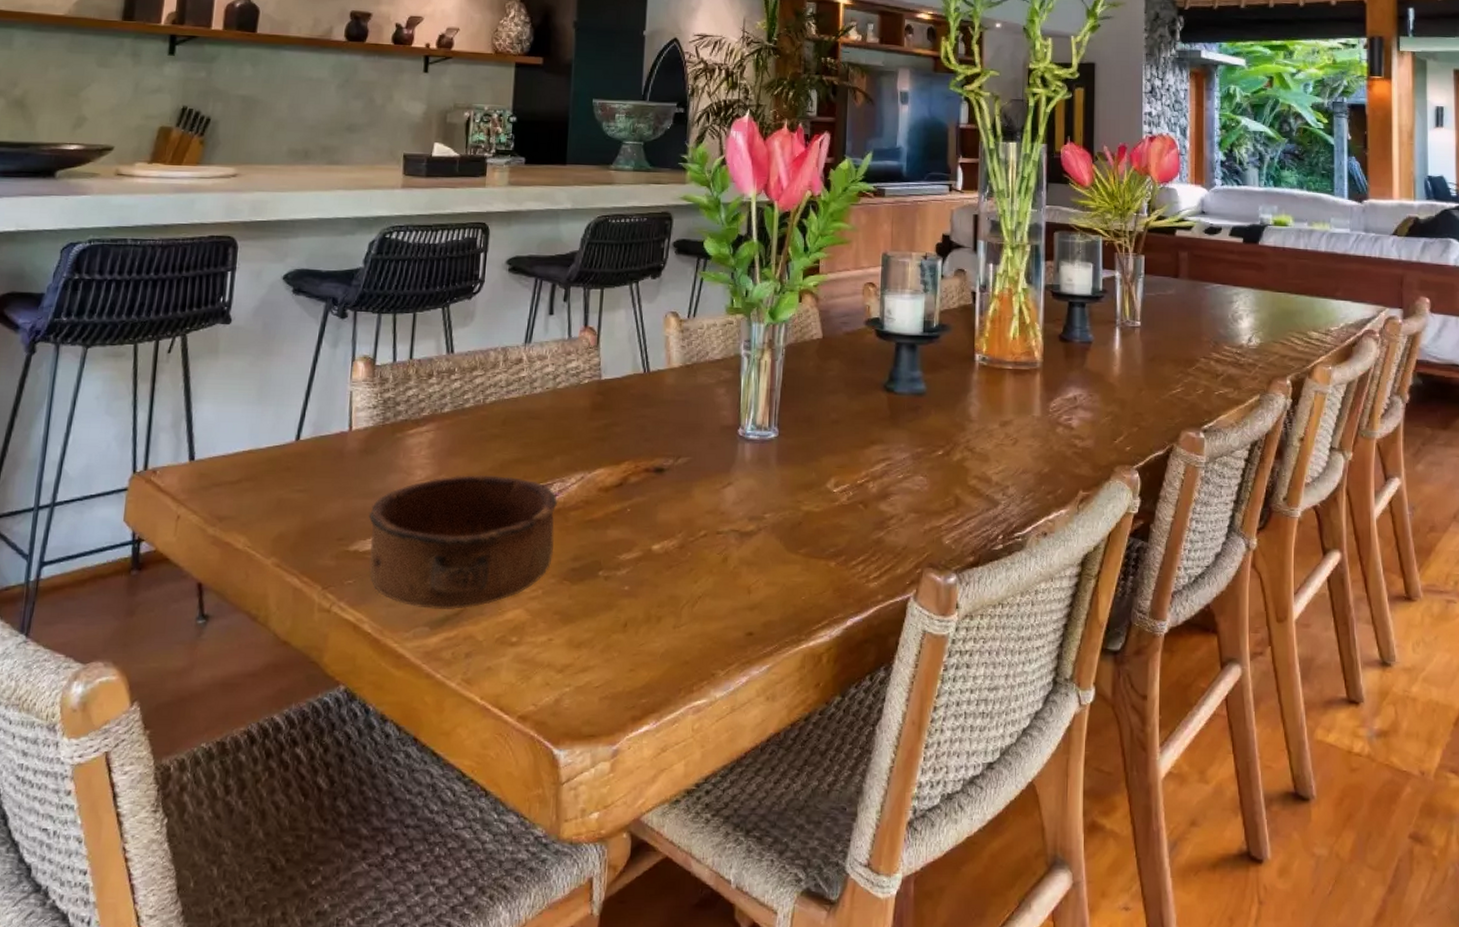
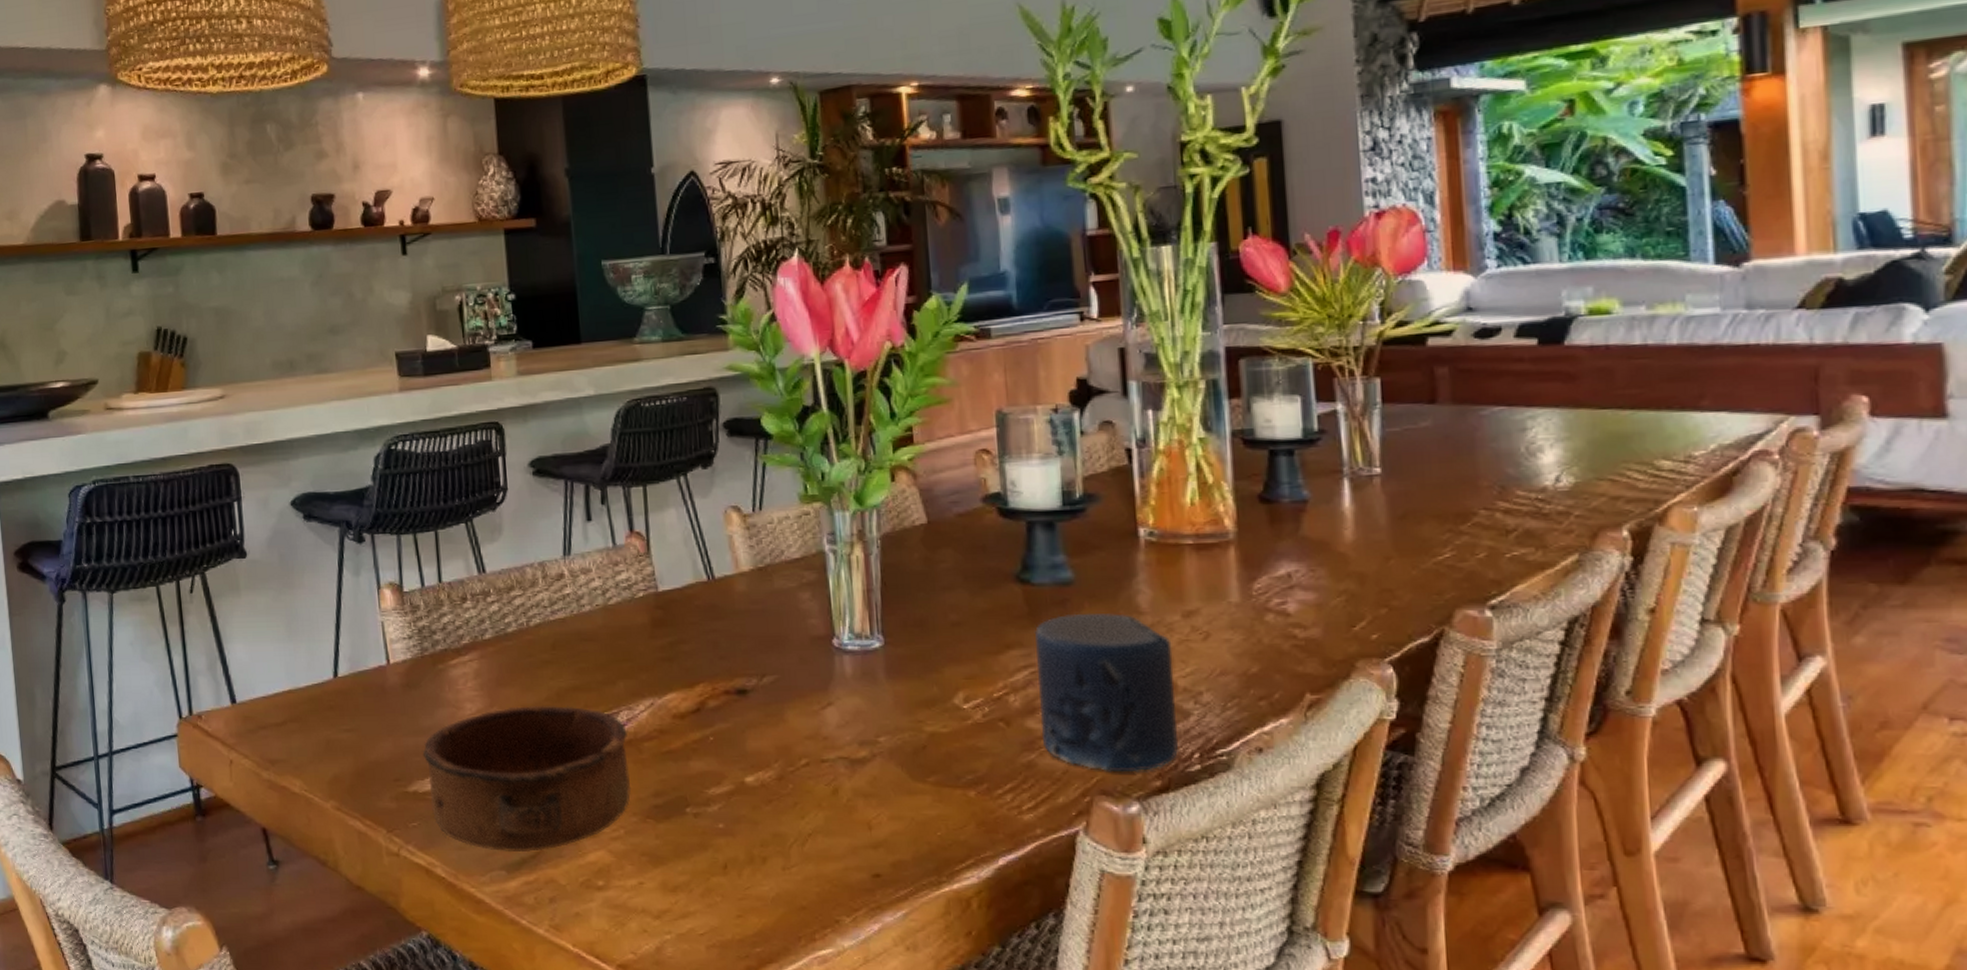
candle: none [891,418,991,550] -> present [1035,613,1178,773]

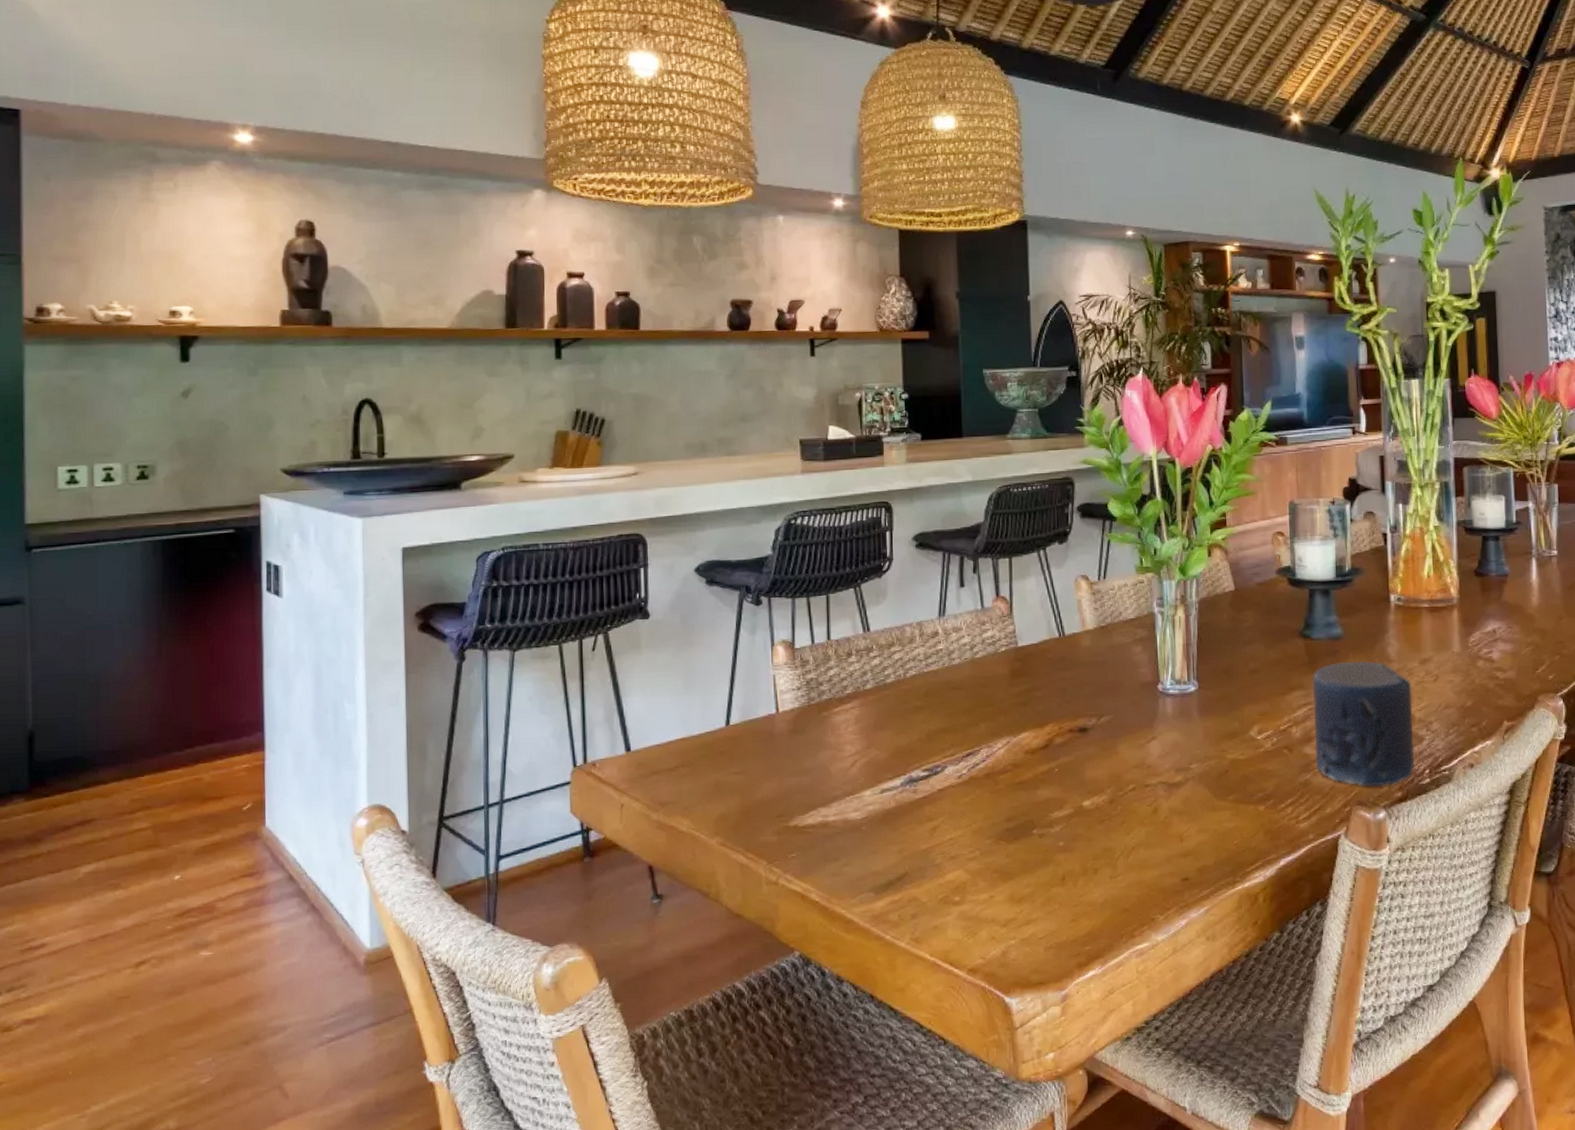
bowl: present [422,705,632,853] -> none [804,745,987,876]

